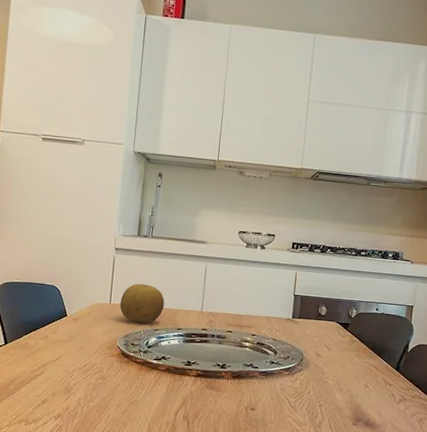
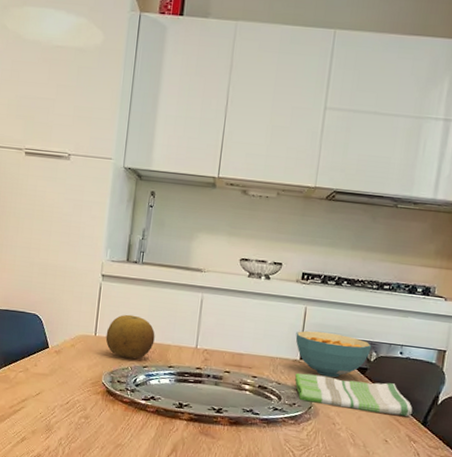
cereal bowl: none [288,292,352,333] -> present [295,330,372,378]
dish towel: none [288,330,388,363] -> present [294,373,413,416]

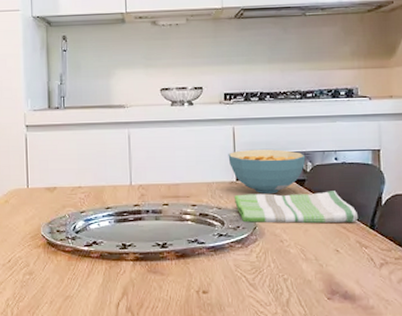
fruit: present [105,314,155,359] -> none [38,161,88,206]

